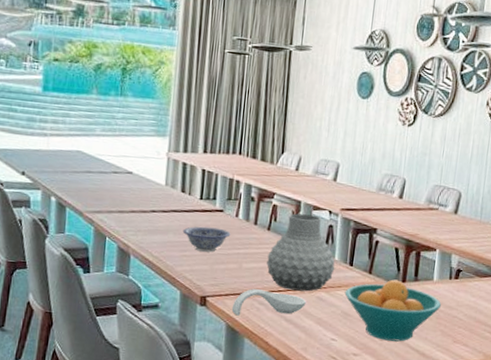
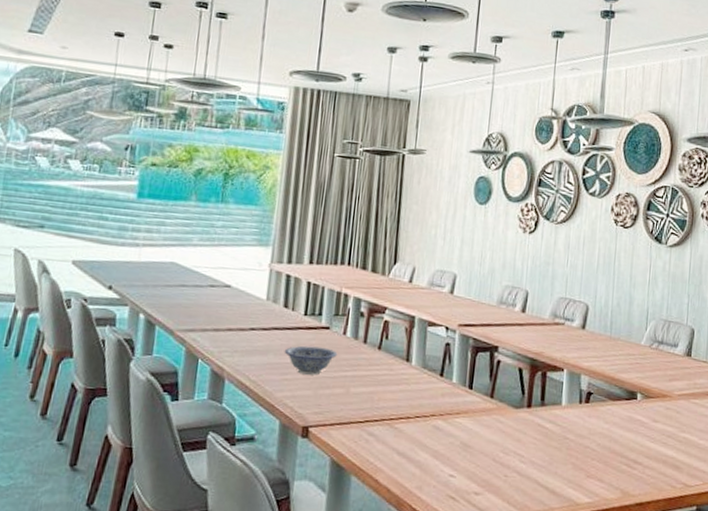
spoon rest: present [231,289,306,316] -> none [337,417,421,449]
vase: present [267,213,335,292] -> none [377,330,453,420]
fruit bowl: present [344,279,442,342] -> none [464,404,572,477]

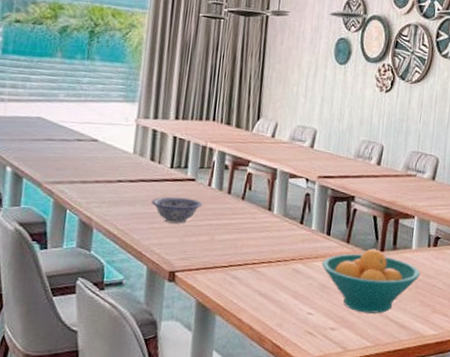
fruit bowl: none [464,404,572,477] -> present [321,248,421,314]

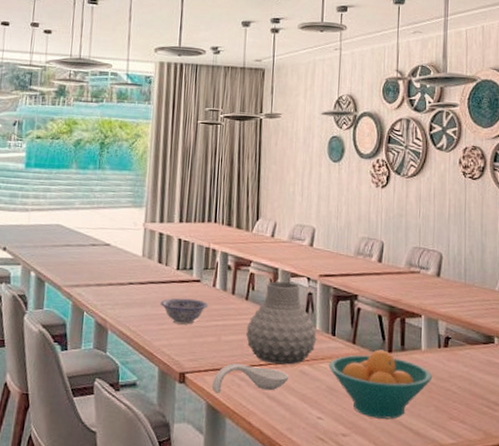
spoon rest: none [202,262,282,292] -> present [211,363,289,394]
vase: none [240,181,312,264] -> present [246,281,317,365]

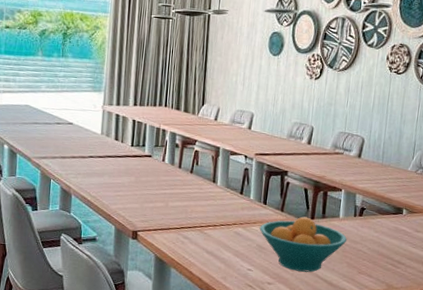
bowl: present [160,297,209,325] -> none [116,170,158,193]
spoon rest: present [211,363,289,394] -> none [159,224,225,248]
vase: present [246,281,317,365] -> none [190,158,251,227]

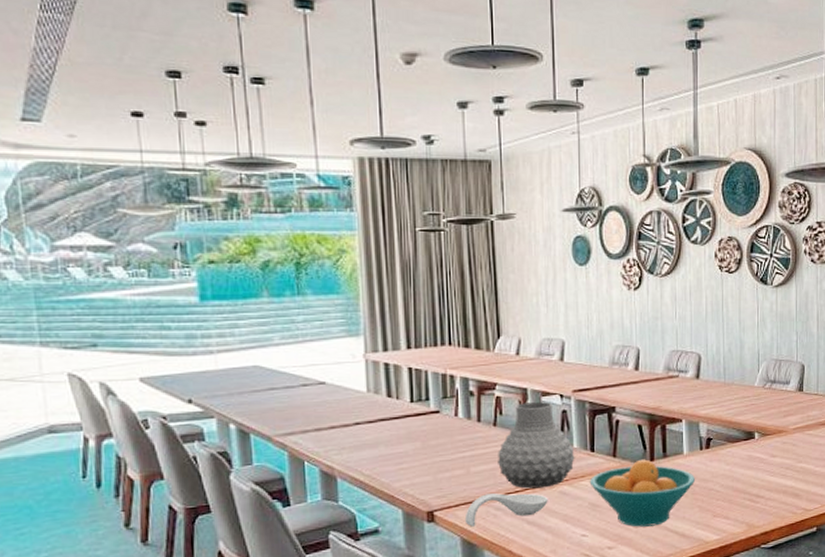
spoon rest: none [159,224,225,248] -> present [464,493,548,527]
vase: none [190,158,251,227] -> present [498,402,575,489]

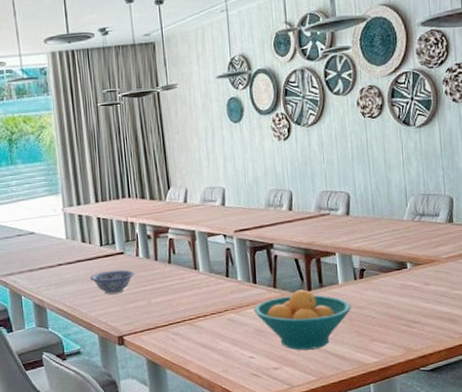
bowl: none [395,432,452,461] -> present [89,269,135,295]
spoon rest: present [464,493,548,527] -> none [148,321,218,349]
vase: present [498,402,575,489] -> none [173,241,240,317]

